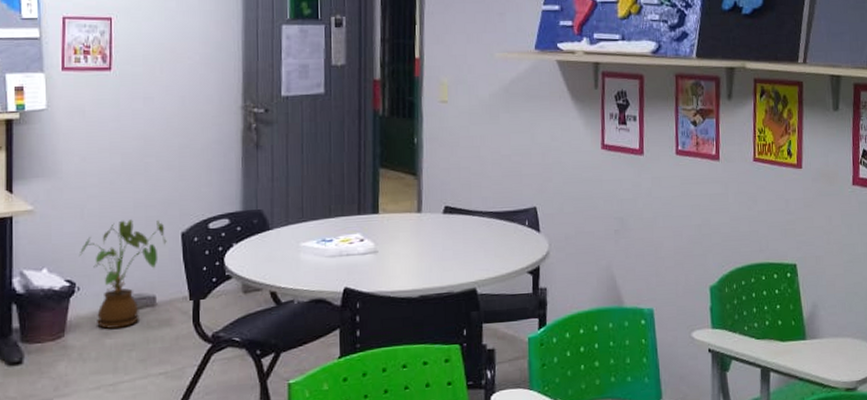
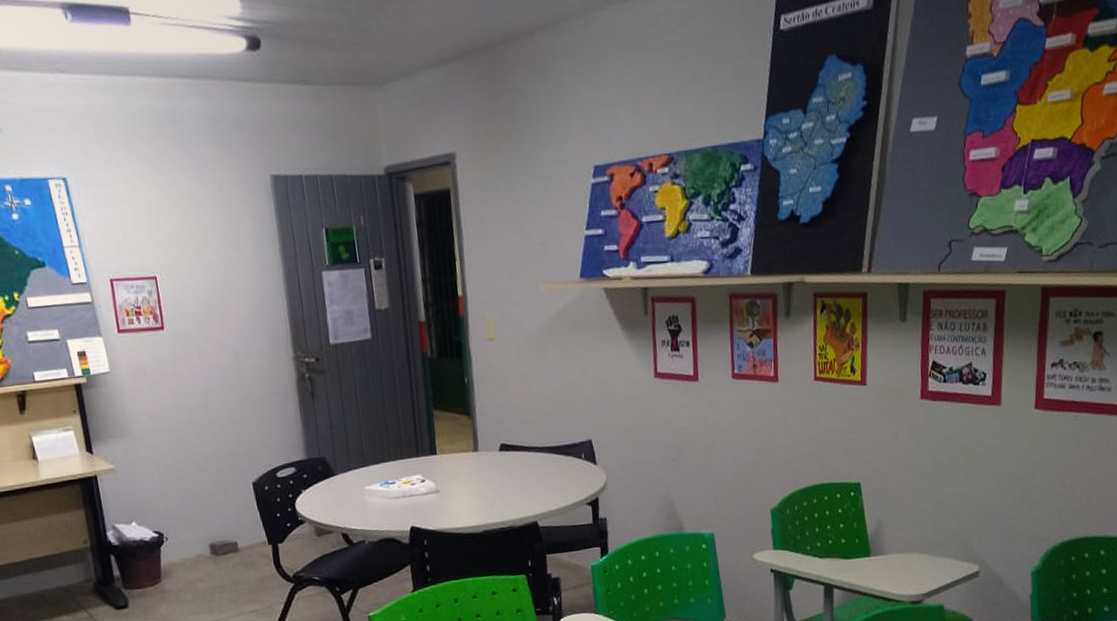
house plant: present [78,219,167,329] -> none [162,471,240,574]

